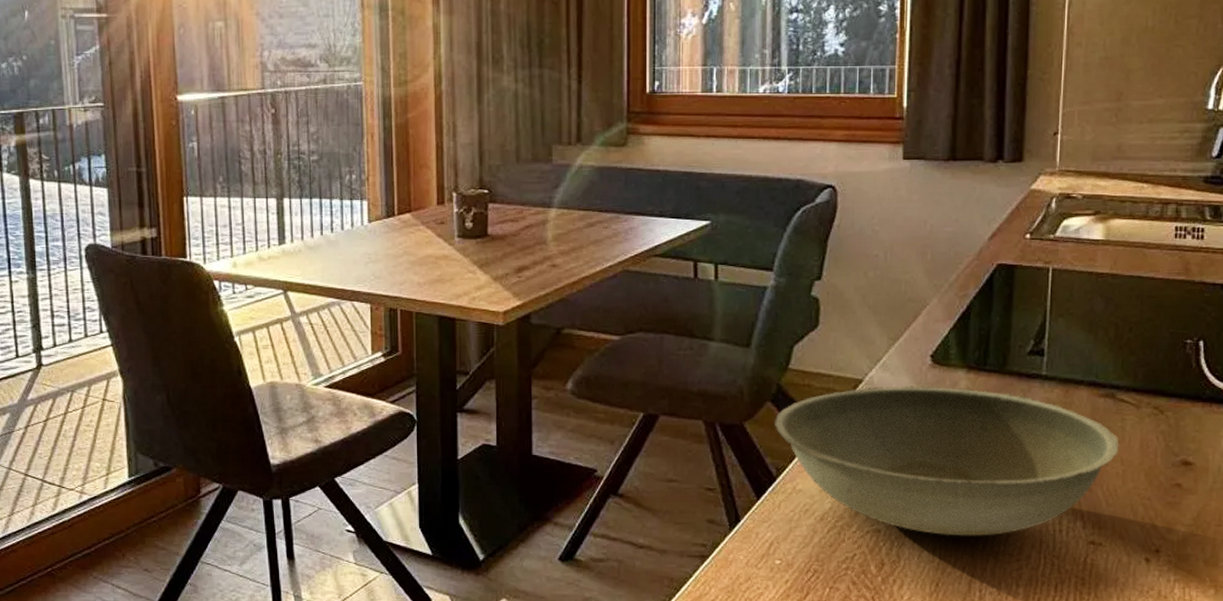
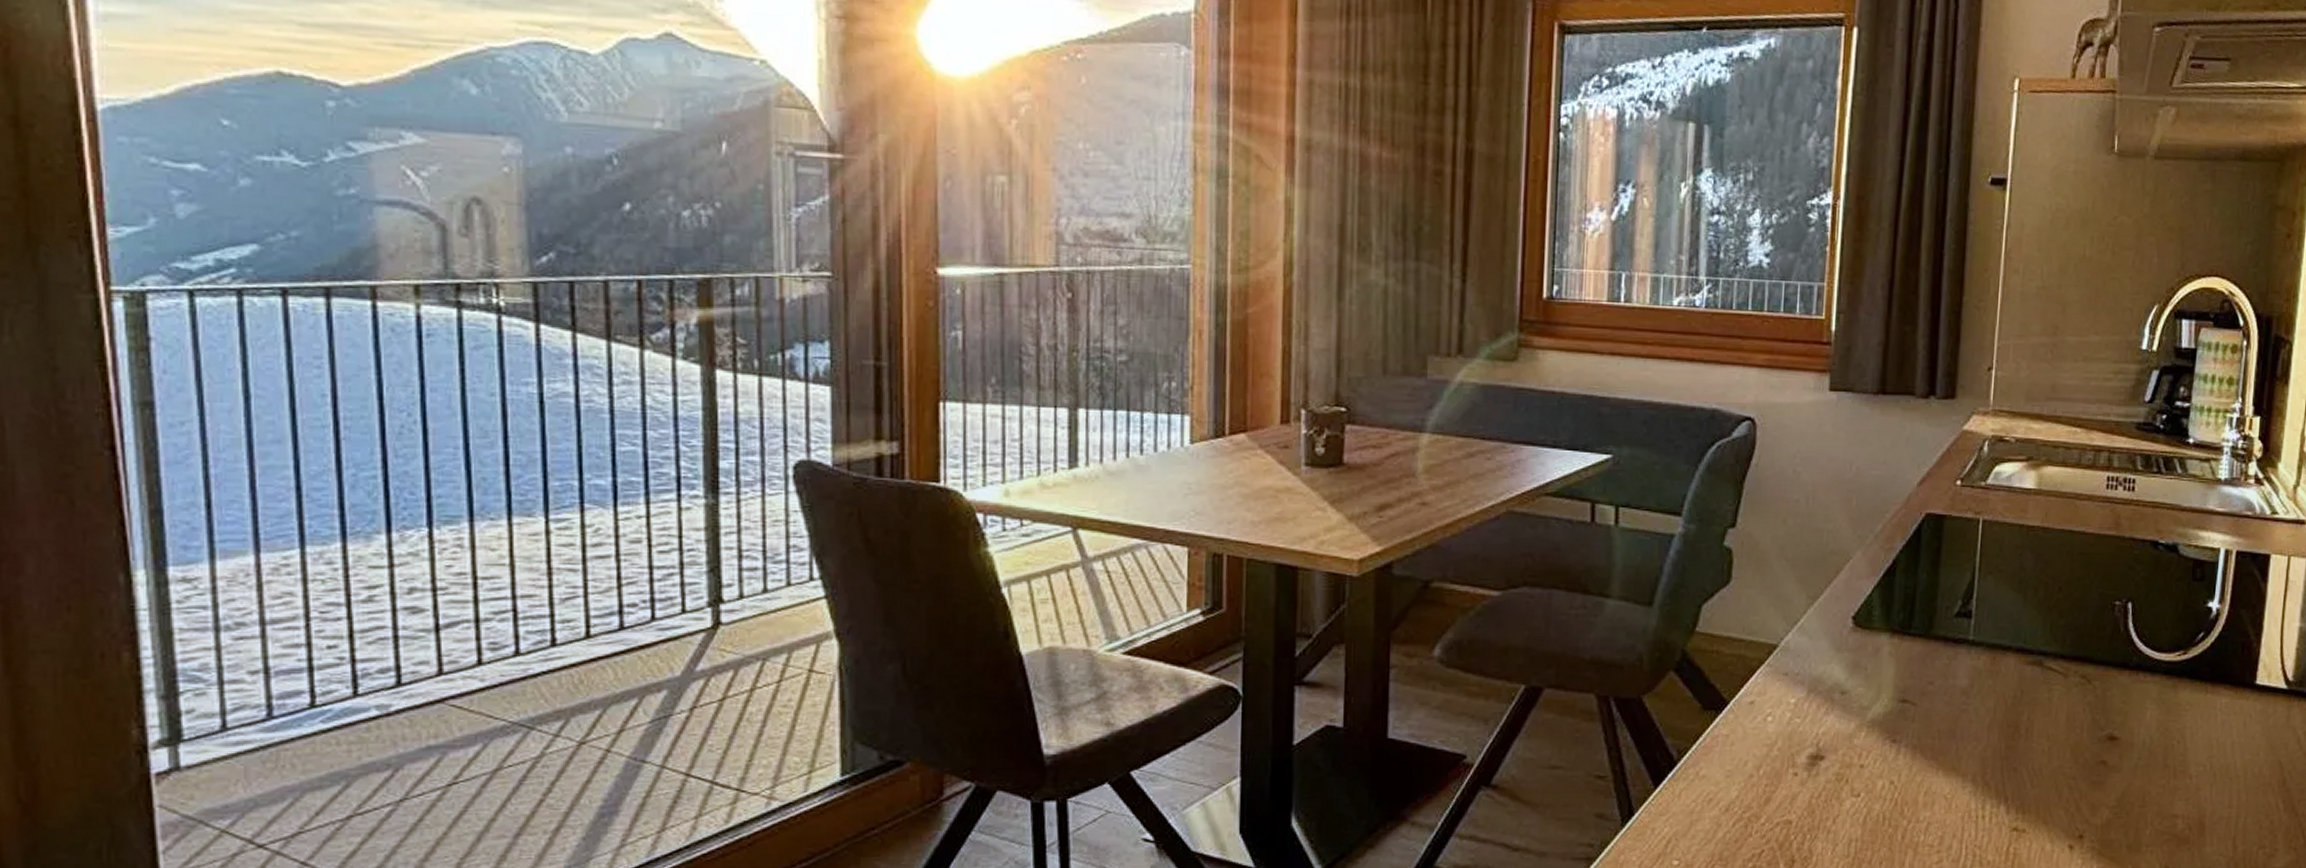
bowl: present [774,386,1119,536] -> none [1676,652,2046,826]

